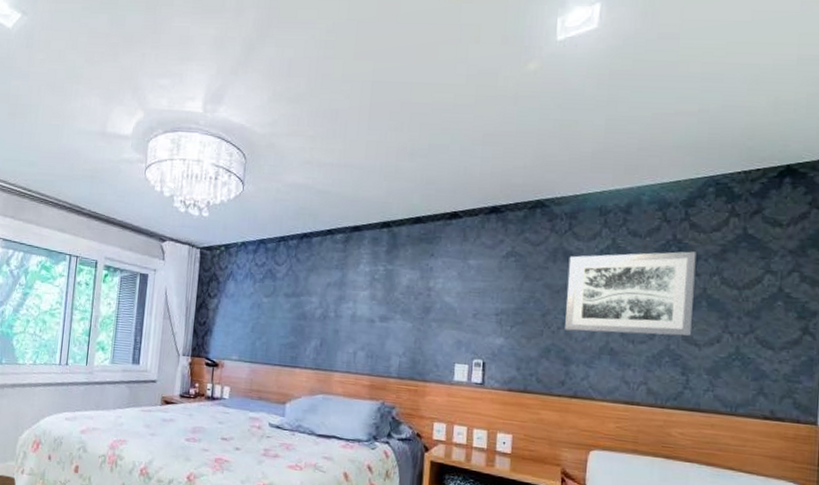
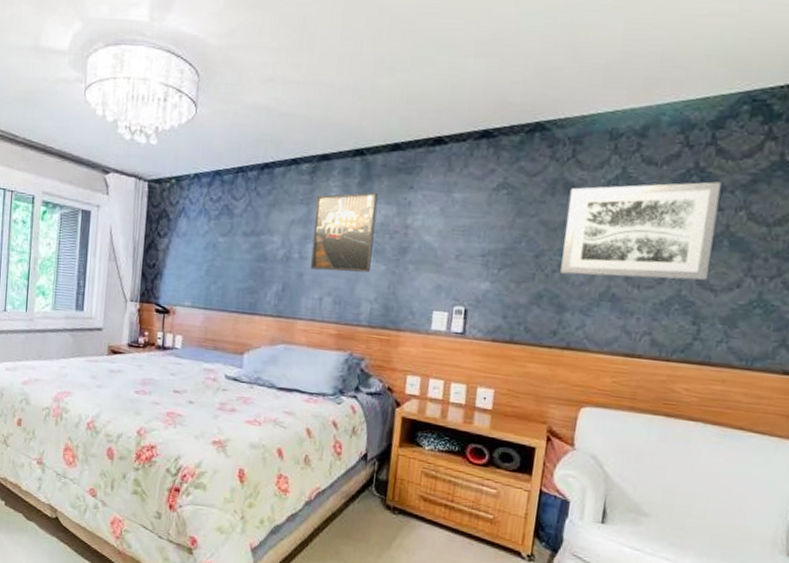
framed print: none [344,259,404,330] -> present [310,192,379,273]

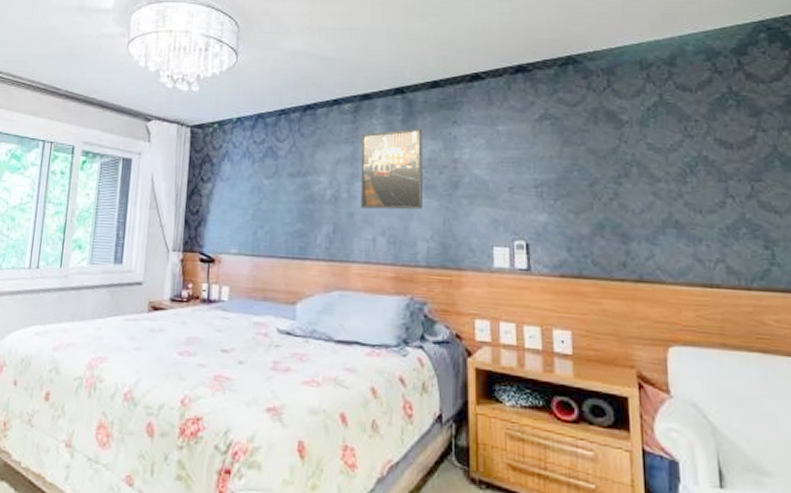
wall art: present [560,181,722,280] -> none [612,104,768,202]

